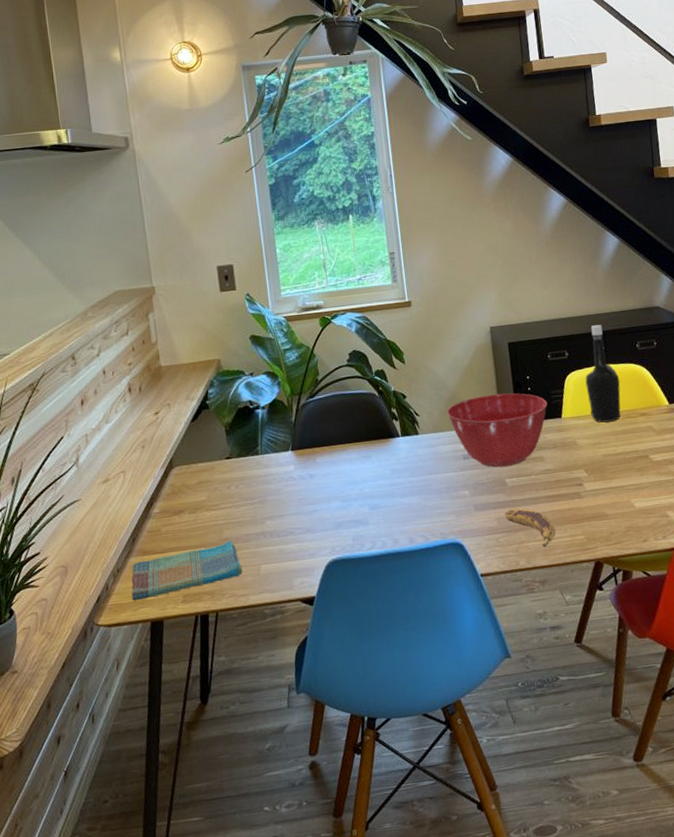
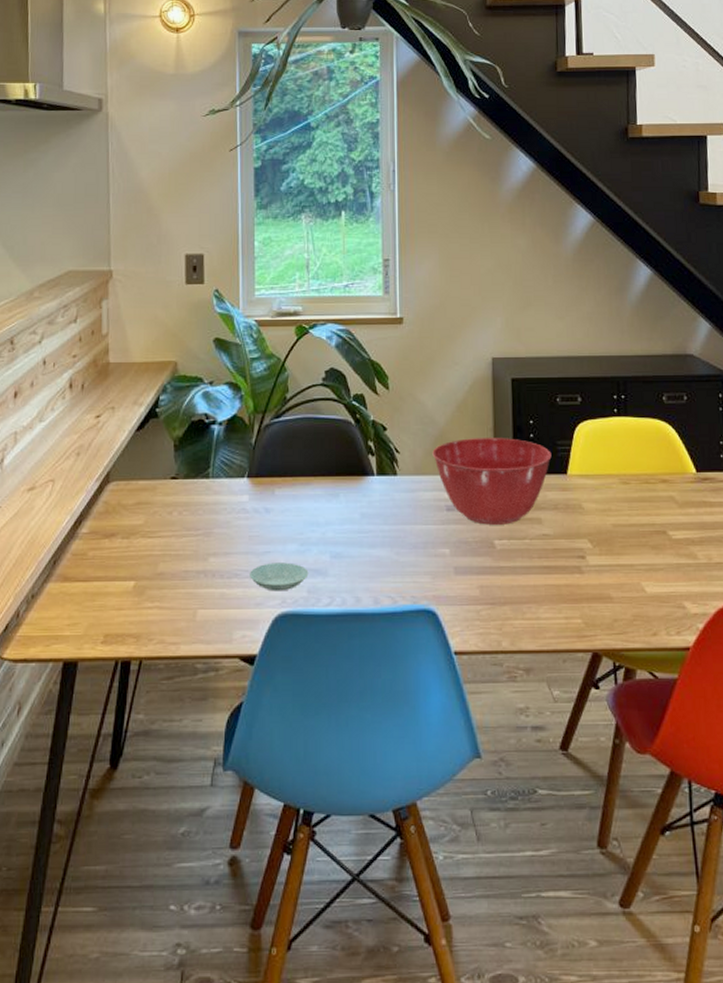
dish towel: present [131,540,243,601] -> none [45,575,176,635]
saucer: none [302,517,352,543] -> present [250,562,309,592]
banana: present [505,508,556,546] -> none [490,576,548,627]
bottle: present [585,325,621,423] -> none [598,369,640,486]

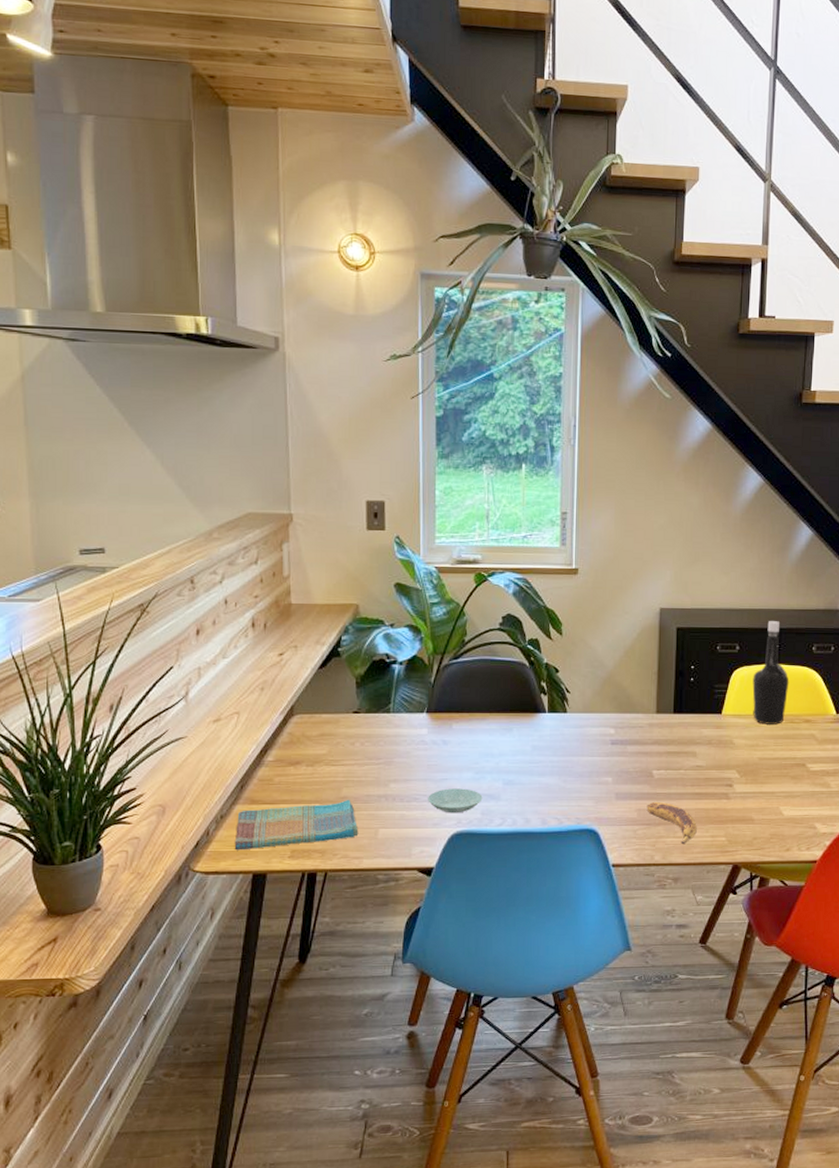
dish towel: none [45,575,176,635] -> present [234,799,359,851]
mixing bowl: present [432,438,552,525] -> none [600,681,709,757]
banana: none [490,576,548,627] -> present [647,801,697,844]
bottle: none [598,369,640,486] -> present [752,621,789,725]

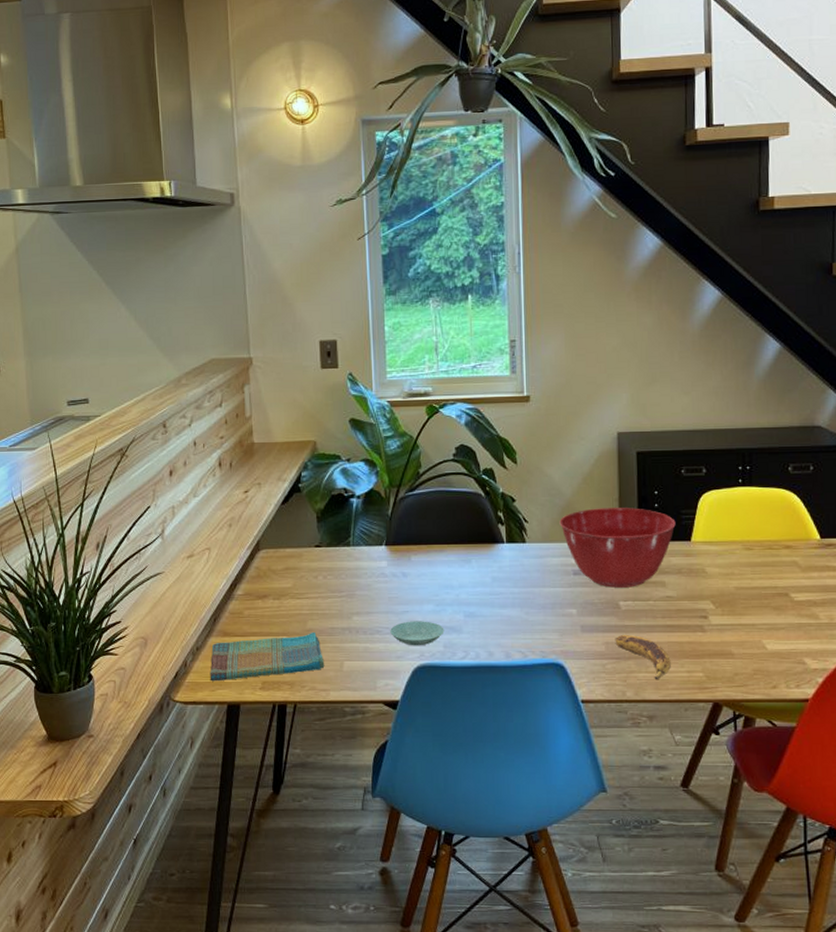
mixing bowl: none [600,681,709,757] -> present [559,508,676,588]
bottle: present [752,621,789,725] -> none [723,441,765,551]

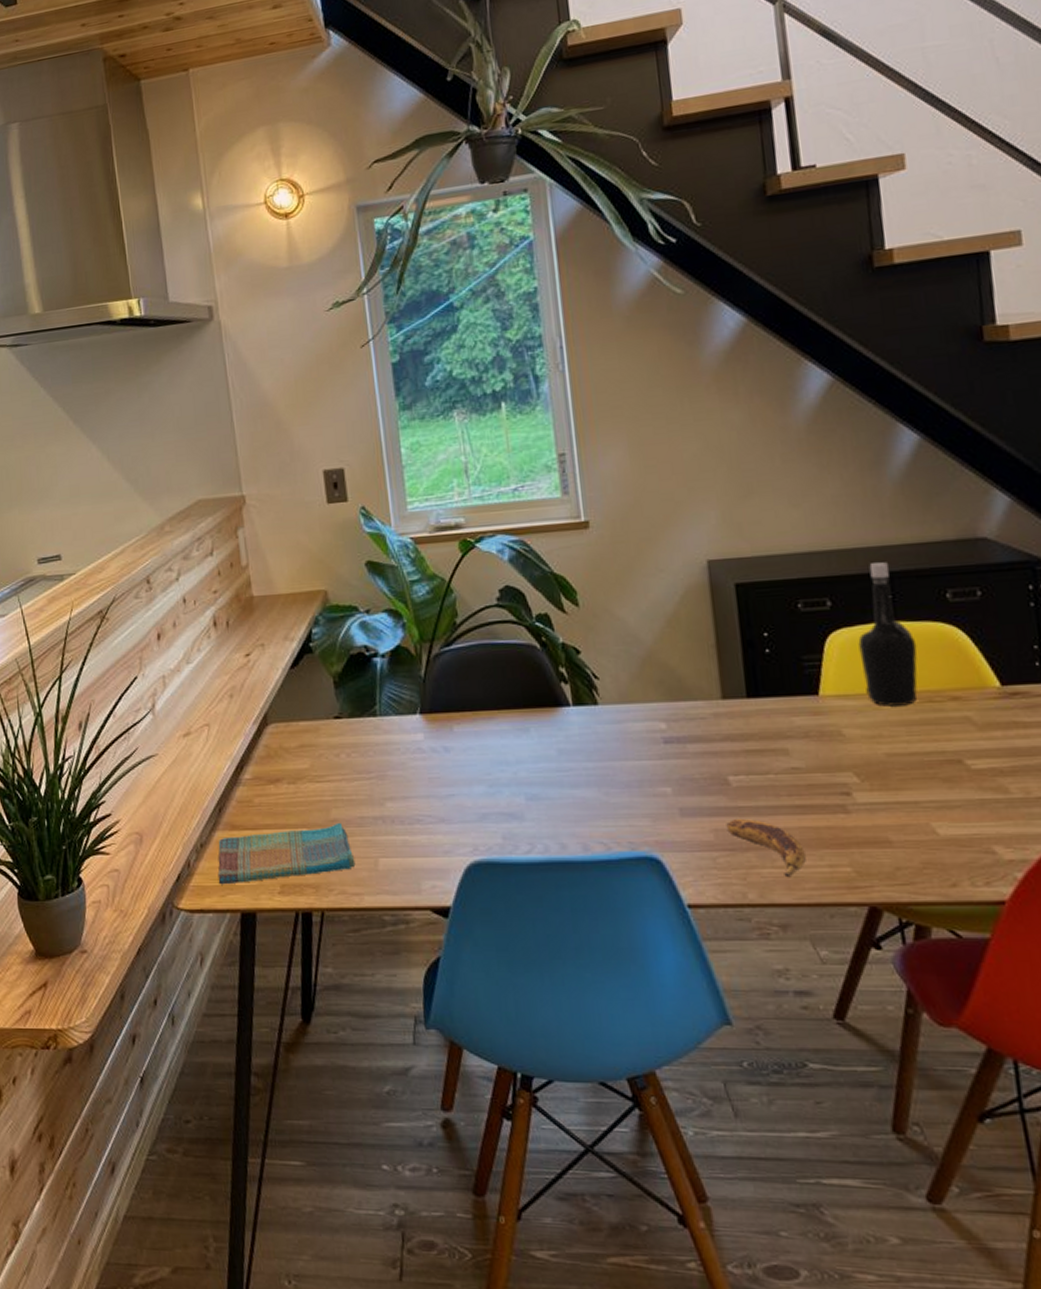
saucer: present [390,621,444,646] -> none [433,806,502,838]
mixing bowl: present [559,508,676,588] -> none [640,655,796,759]
bottle: none [723,441,765,551] -> present [858,562,918,707]

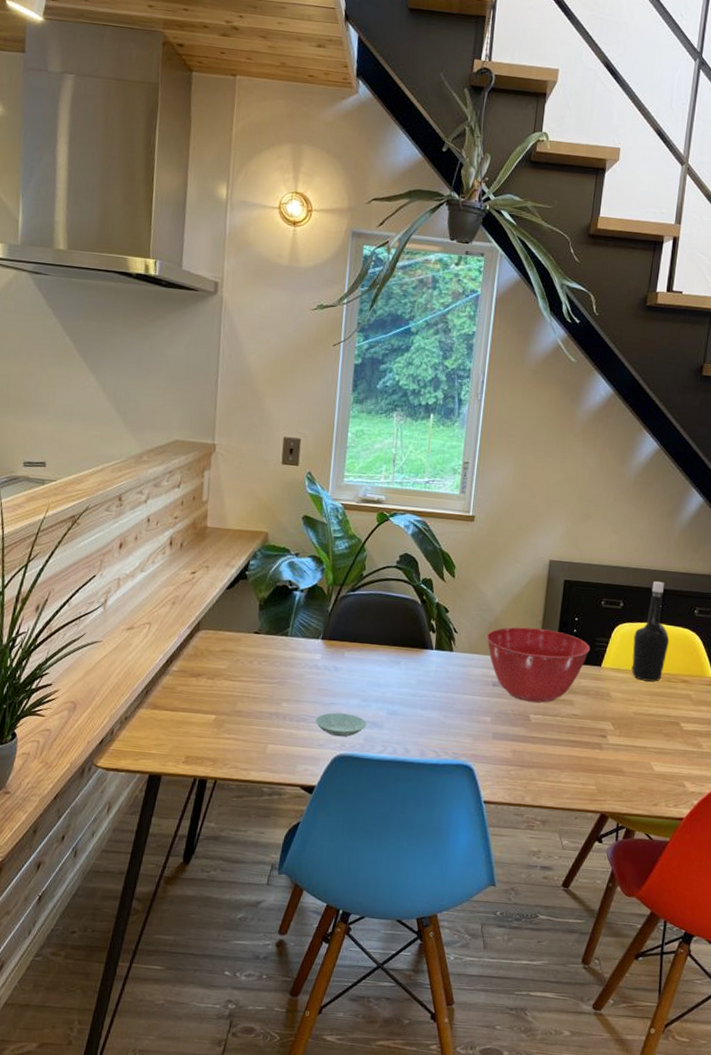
dish towel: present [217,822,356,885] -> none [134,713,249,752]
saucer: none [433,806,502,838] -> present [315,712,367,737]
mixing bowl: none [640,655,796,759] -> present [486,627,590,703]
banana: present [726,818,806,876] -> none [521,744,569,788]

